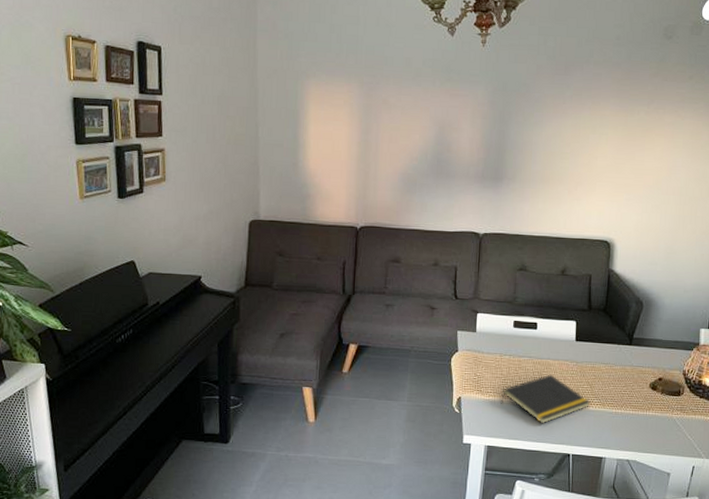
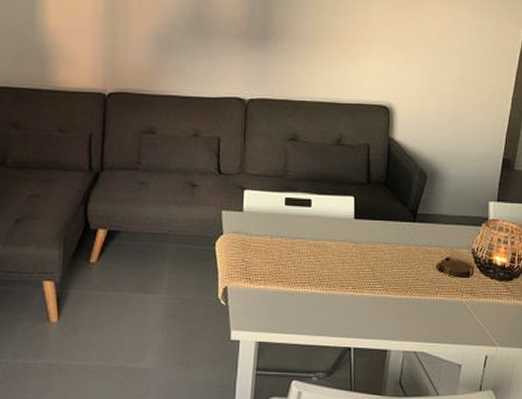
notepad: present [501,374,591,424] -> none [273,257,373,315]

